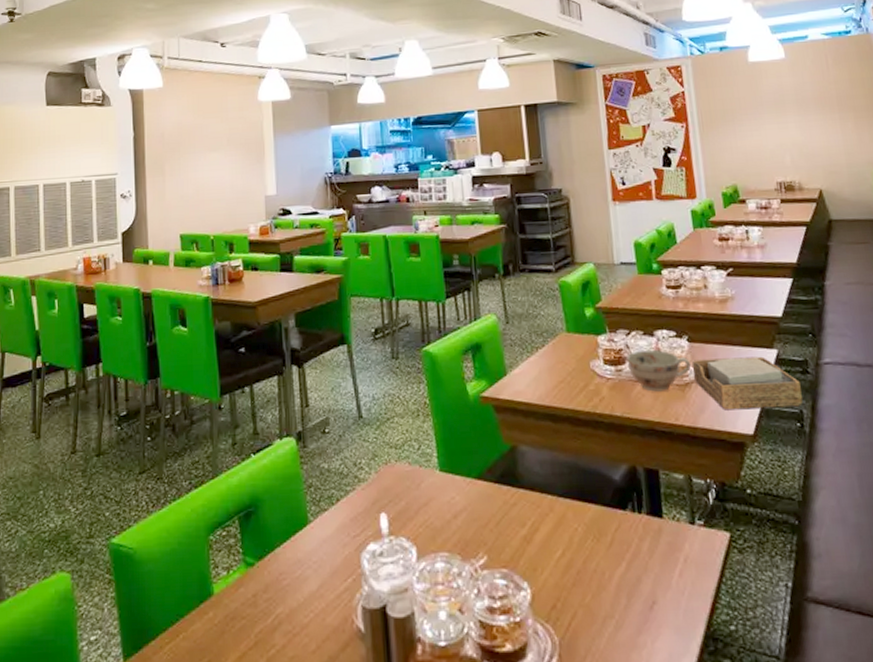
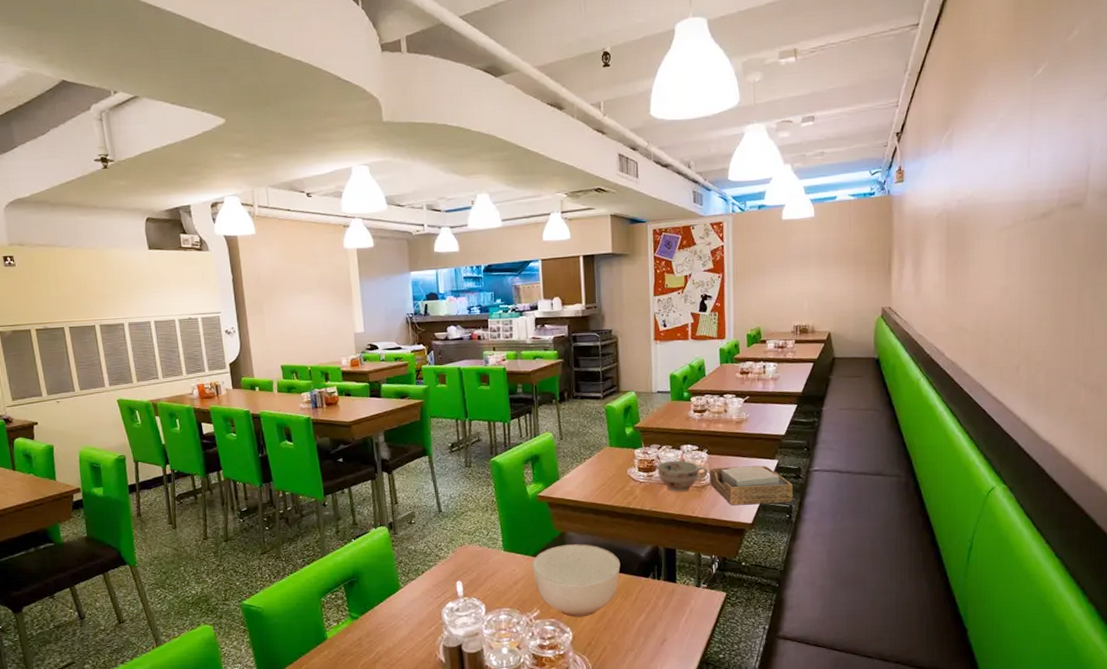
bowl: none [475,462,589,567] -> present [532,544,621,617]

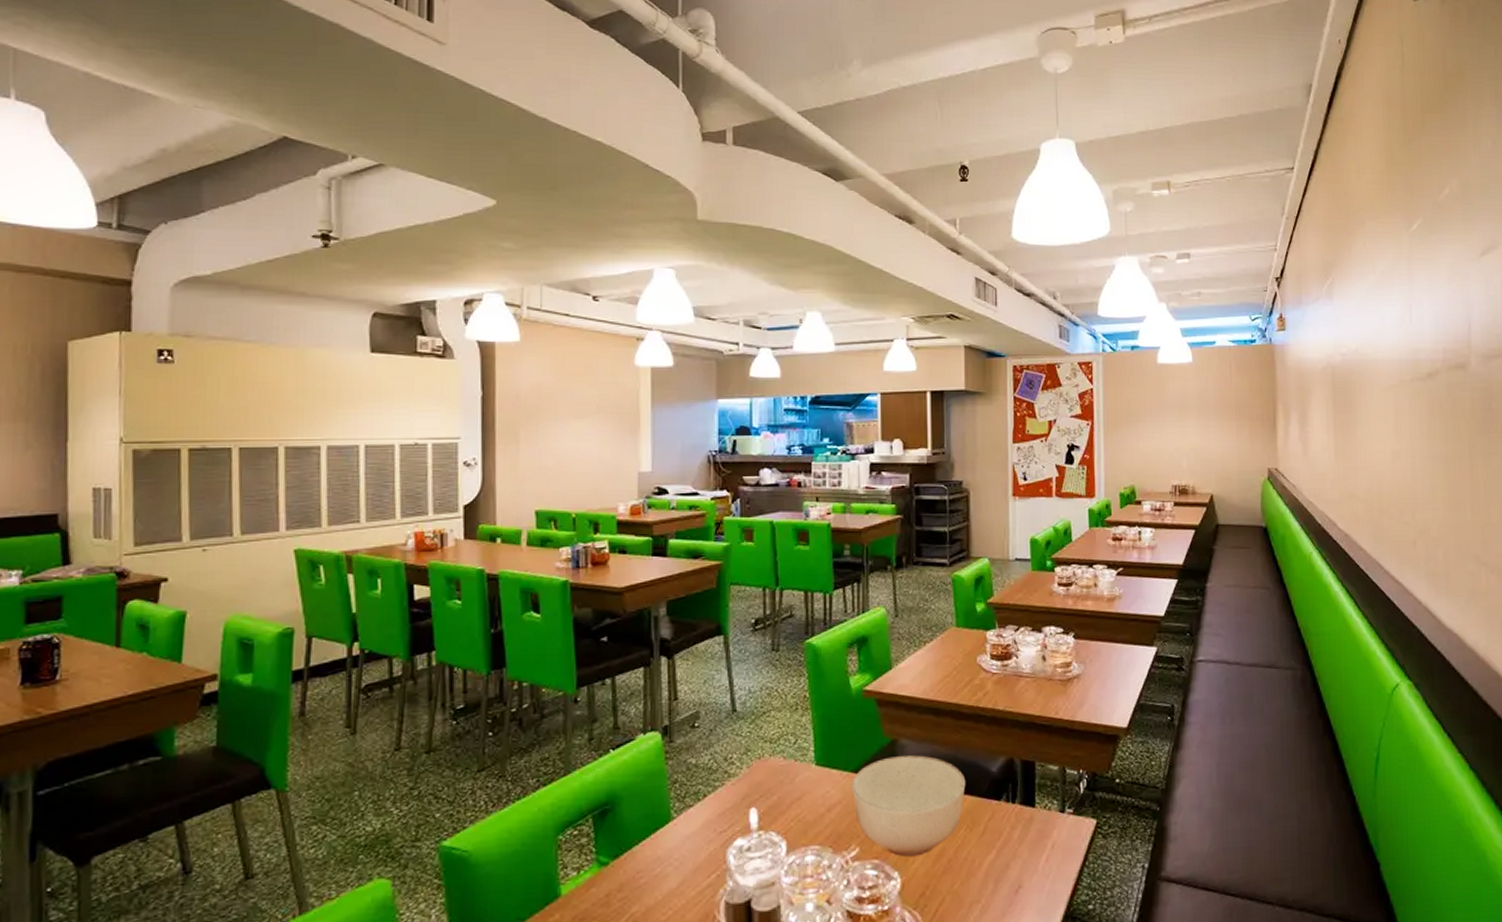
teacup: present [657,460,708,492] -> none [1013,645,1074,687]
napkin holder: present [709,465,794,506] -> none [1076,653,1176,705]

